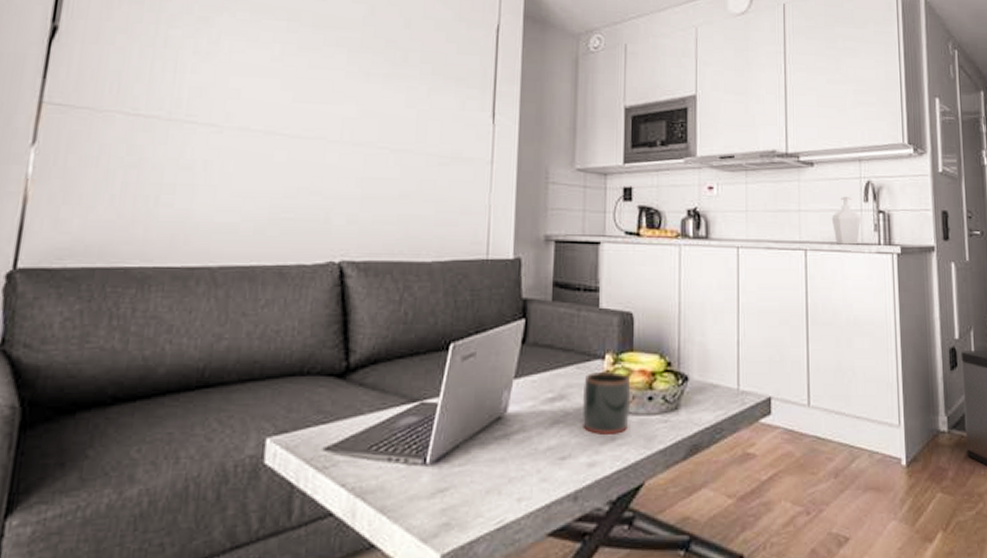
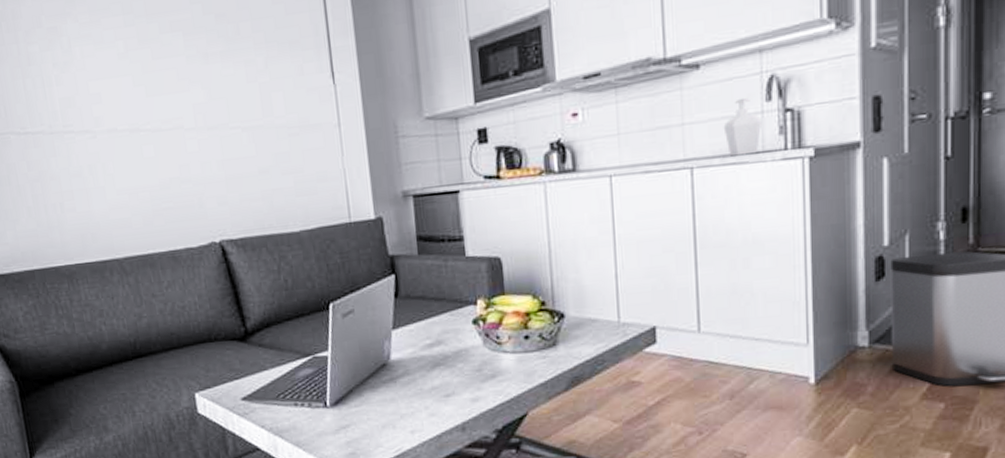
mug: present [582,372,631,436] -> none [458,315,508,374]

